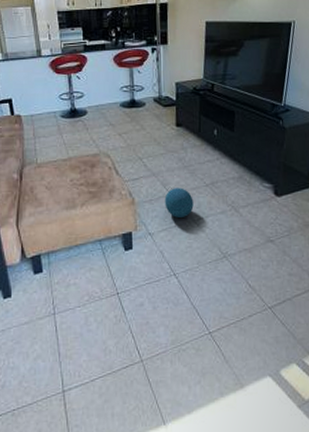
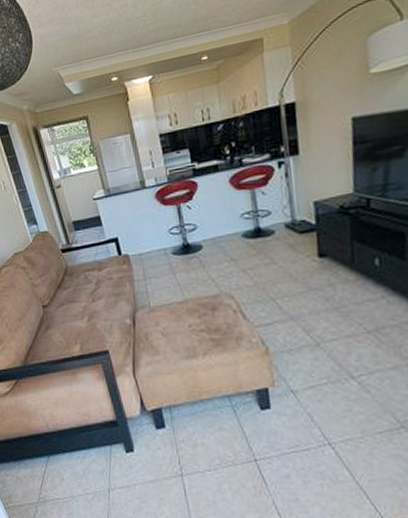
ball: present [164,187,194,218] -> none [309,335,351,373]

